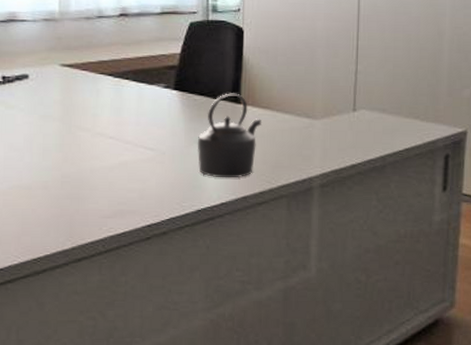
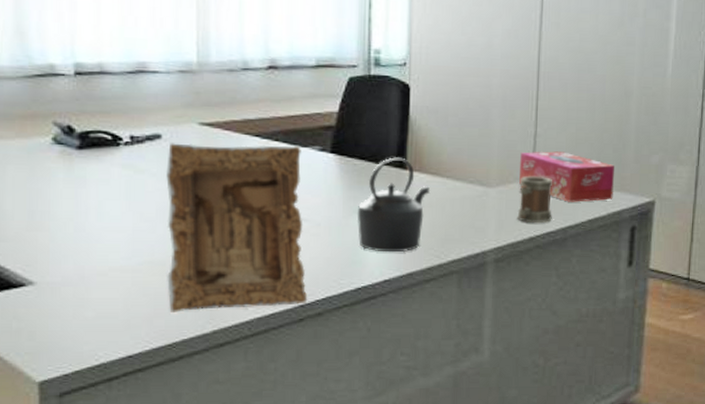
picture frame: none [32,82,154,232] -> present [166,143,308,314]
mug: none [340,109,372,152] -> present [517,176,552,224]
tissue box: none [342,86,429,133] -> present [519,151,614,202]

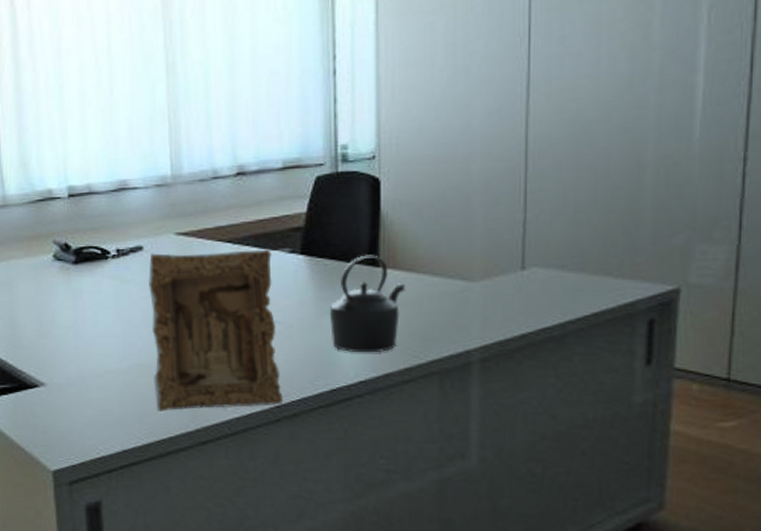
mug: present [517,176,552,224] -> none [505,267,548,319]
tissue box: present [519,151,614,202] -> none [507,238,625,294]

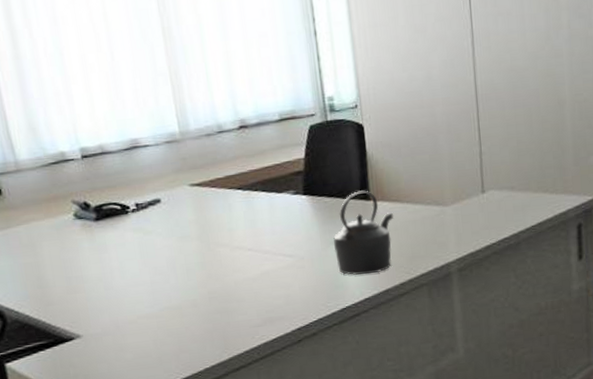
picture frame: present [148,248,284,413] -> none [168,191,303,348]

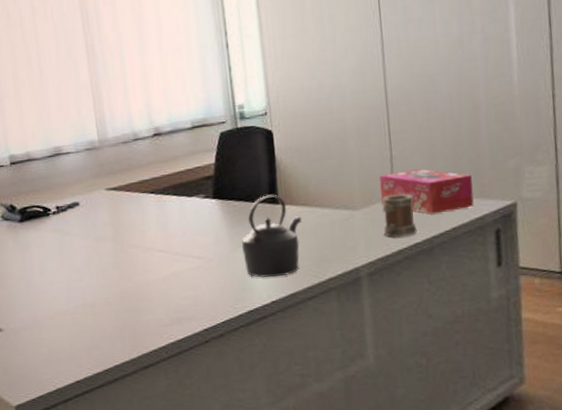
tissue box: none [469,165,558,210] -> present [379,169,474,214]
mug: none [472,190,505,233] -> present [382,194,417,237]

